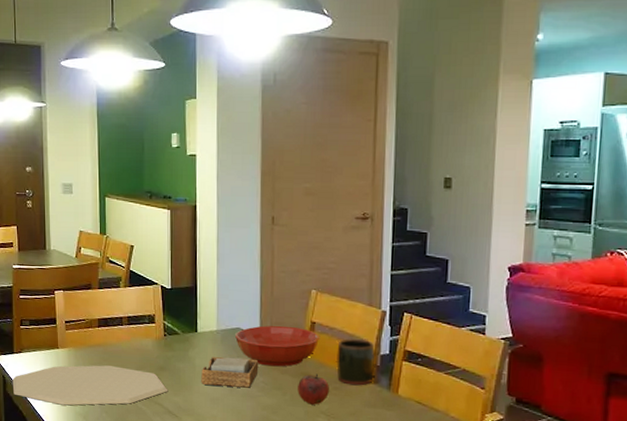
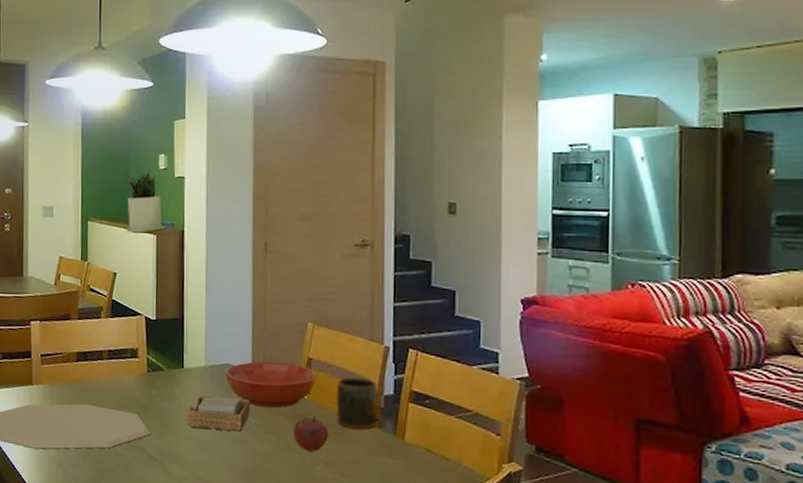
planter: none [140,149,179,208] -> present [125,171,166,233]

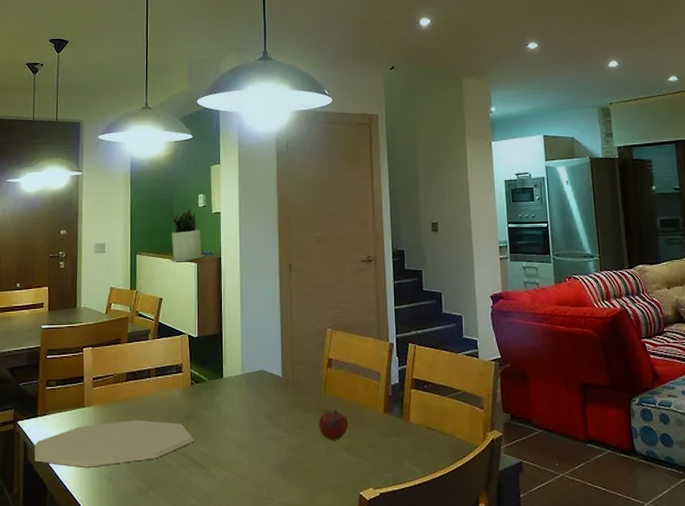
napkin holder: present [187,396,251,432] -> none [227,399,282,430]
bowl: present [225,361,318,408] -> none [259,364,337,406]
mug: present [336,377,379,430] -> none [353,372,388,417]

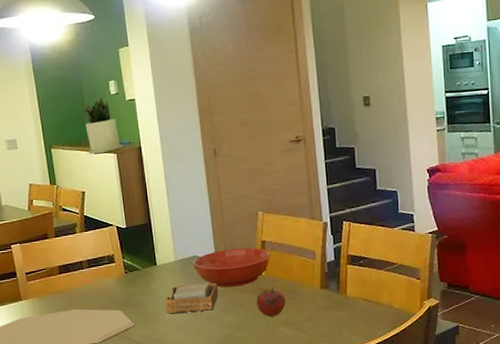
napkin holder: none [227,399,282,430] -> present [165,282,219,313]
bowl: none [259,364,337,406] -> present [193,247,272,288]

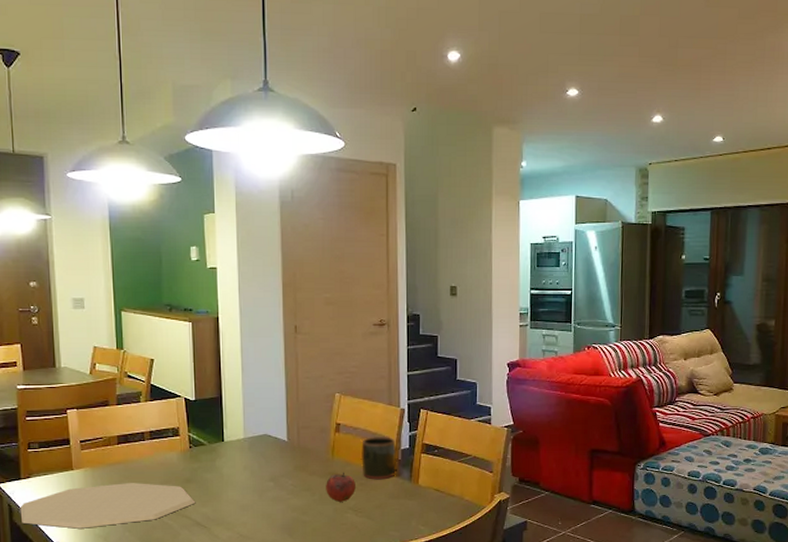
planter: present [80,97,124,155] -> none [157,262,200,321]
napkin holder: present [165,282,219,313] -> none [230,463,287,493]
bowl: present [193,247,272,288] -> none [263,429,345,469]
mug: none [288,250,324,293] -> present [361,437,397,480]

